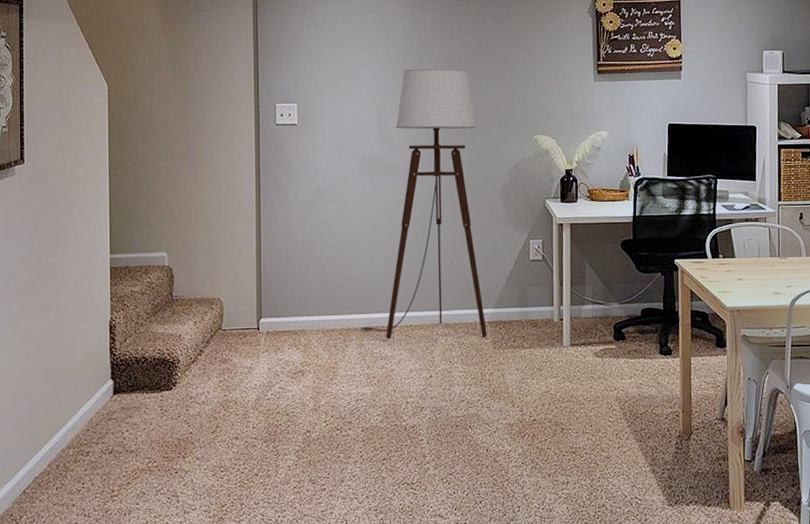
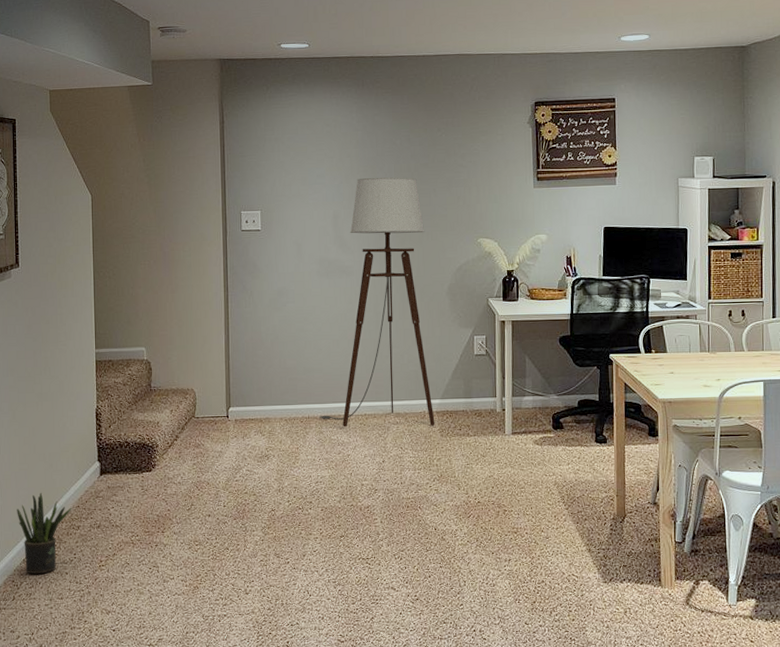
potted plant: none [17,414,80,507] -> present [17,492,71,574]

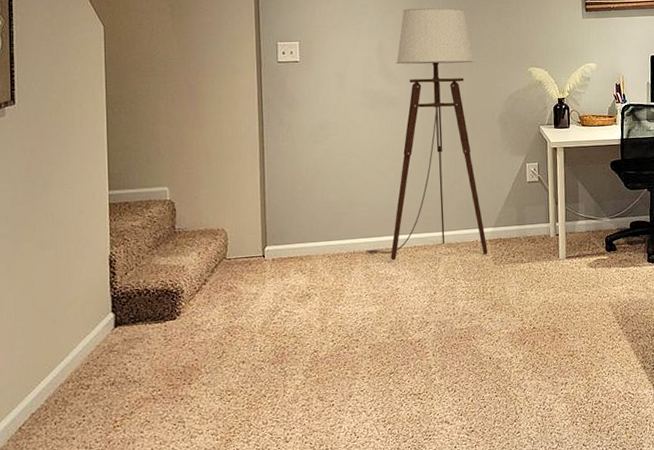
potted plant: present [17,492,71,574] -> none [11,350,80,443]

